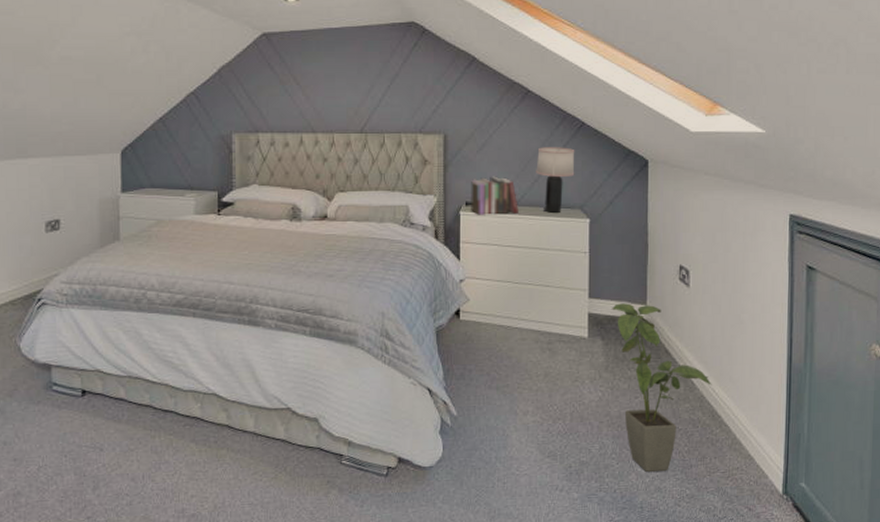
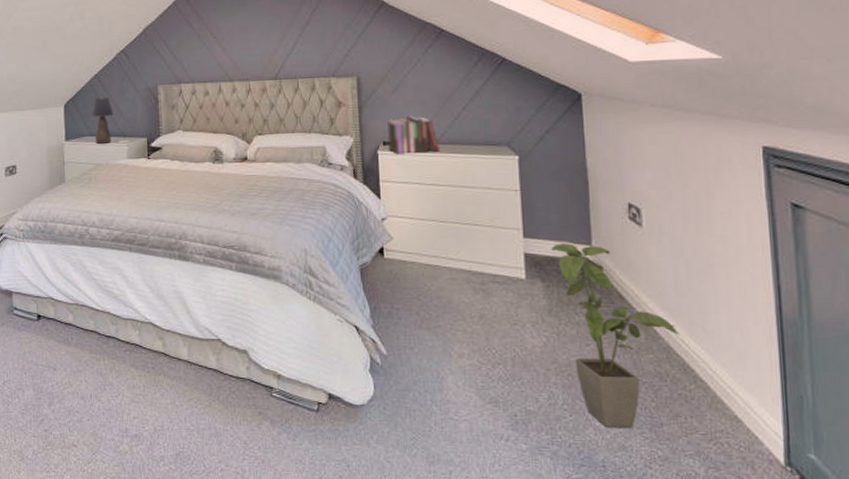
table lamp: none [153,143,180,198] -> present [91,96,114,145]
table lamp: present [536,147,575,214] -> none [455,84,499,152]

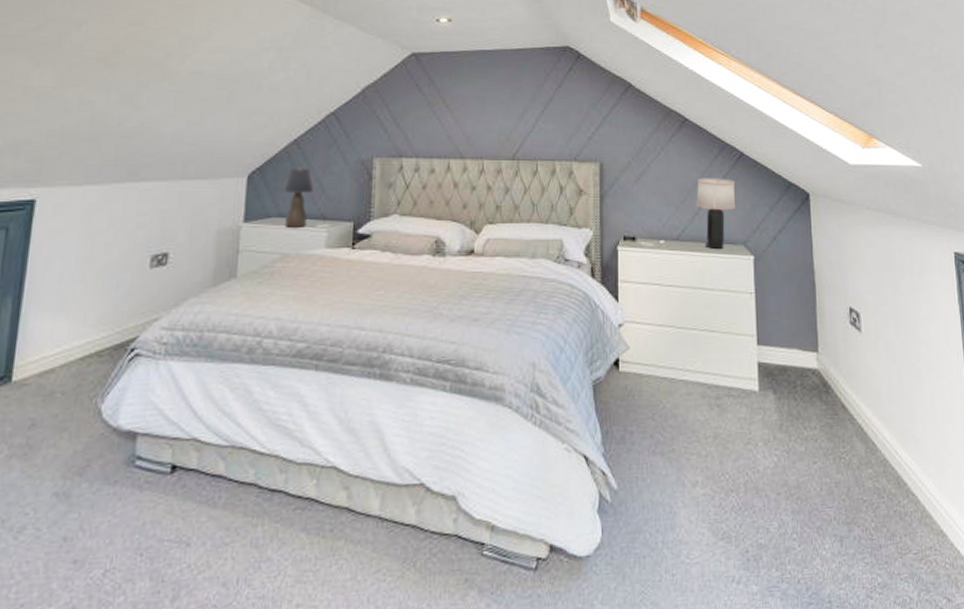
books: present [387,115,439,155] -> none [629,208,679,252]
table lamp: none [455,84,499,152] -> present [696,178,736,250]
house plant: present [551,243,680,428] -> none [782,350,894,555]

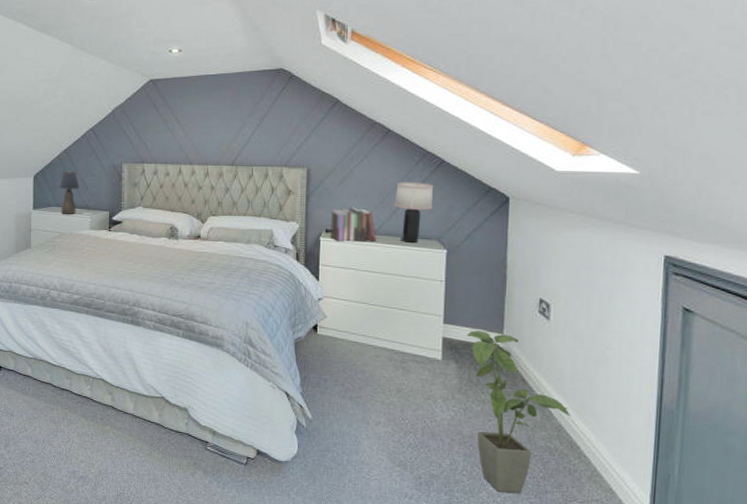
books: none [629,208,679,252] -> present [331,207,376,243]
house plant: none [782,350,894,555] -> present [467,330,572,493]

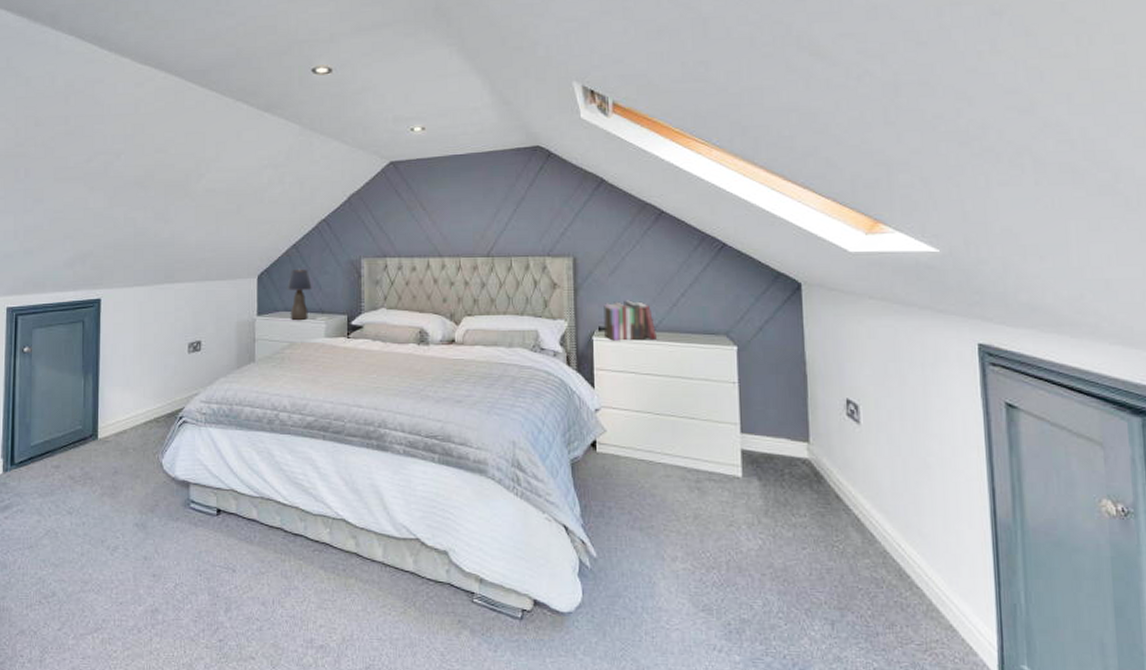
table lamp: present [394,182,434,244] -> none [674,269,718,340]
house plant: present [467,330,572,493] -> none [768,440,896,637]

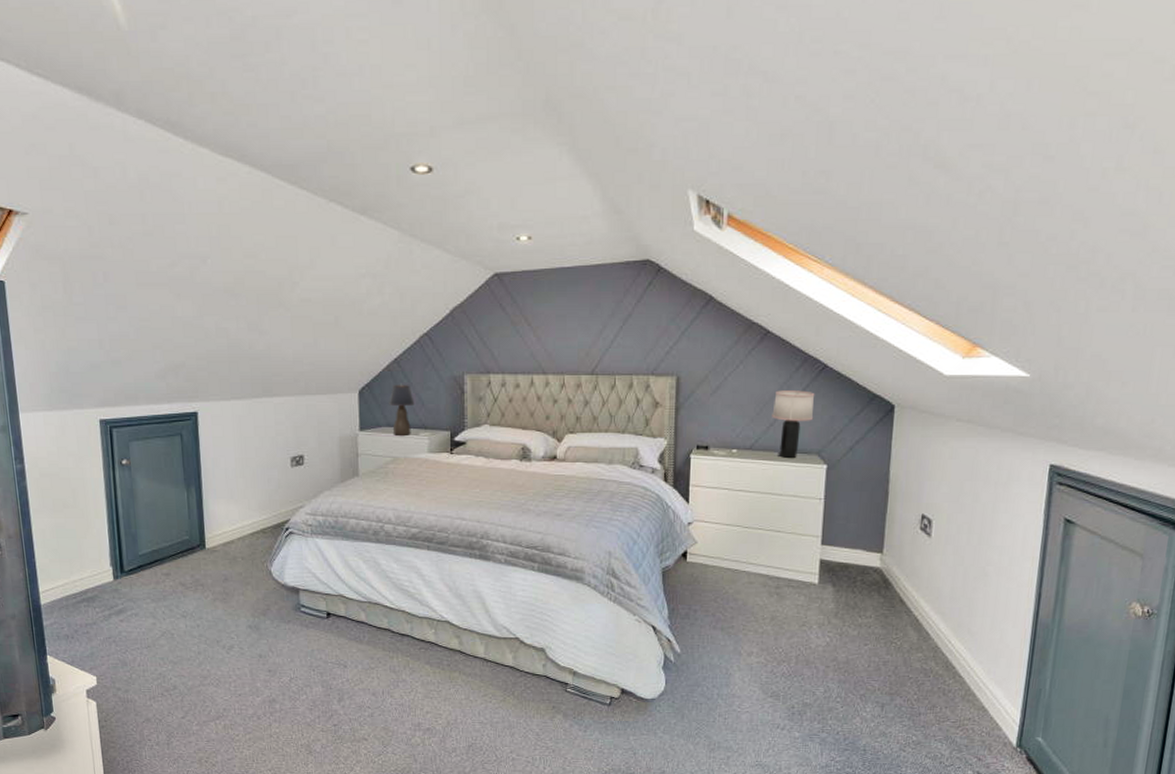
books: present [604,300,657,342] -> none [702,419,752,460]
table lamp: none [674,269,718,340] -> present [772,390,815,459]

